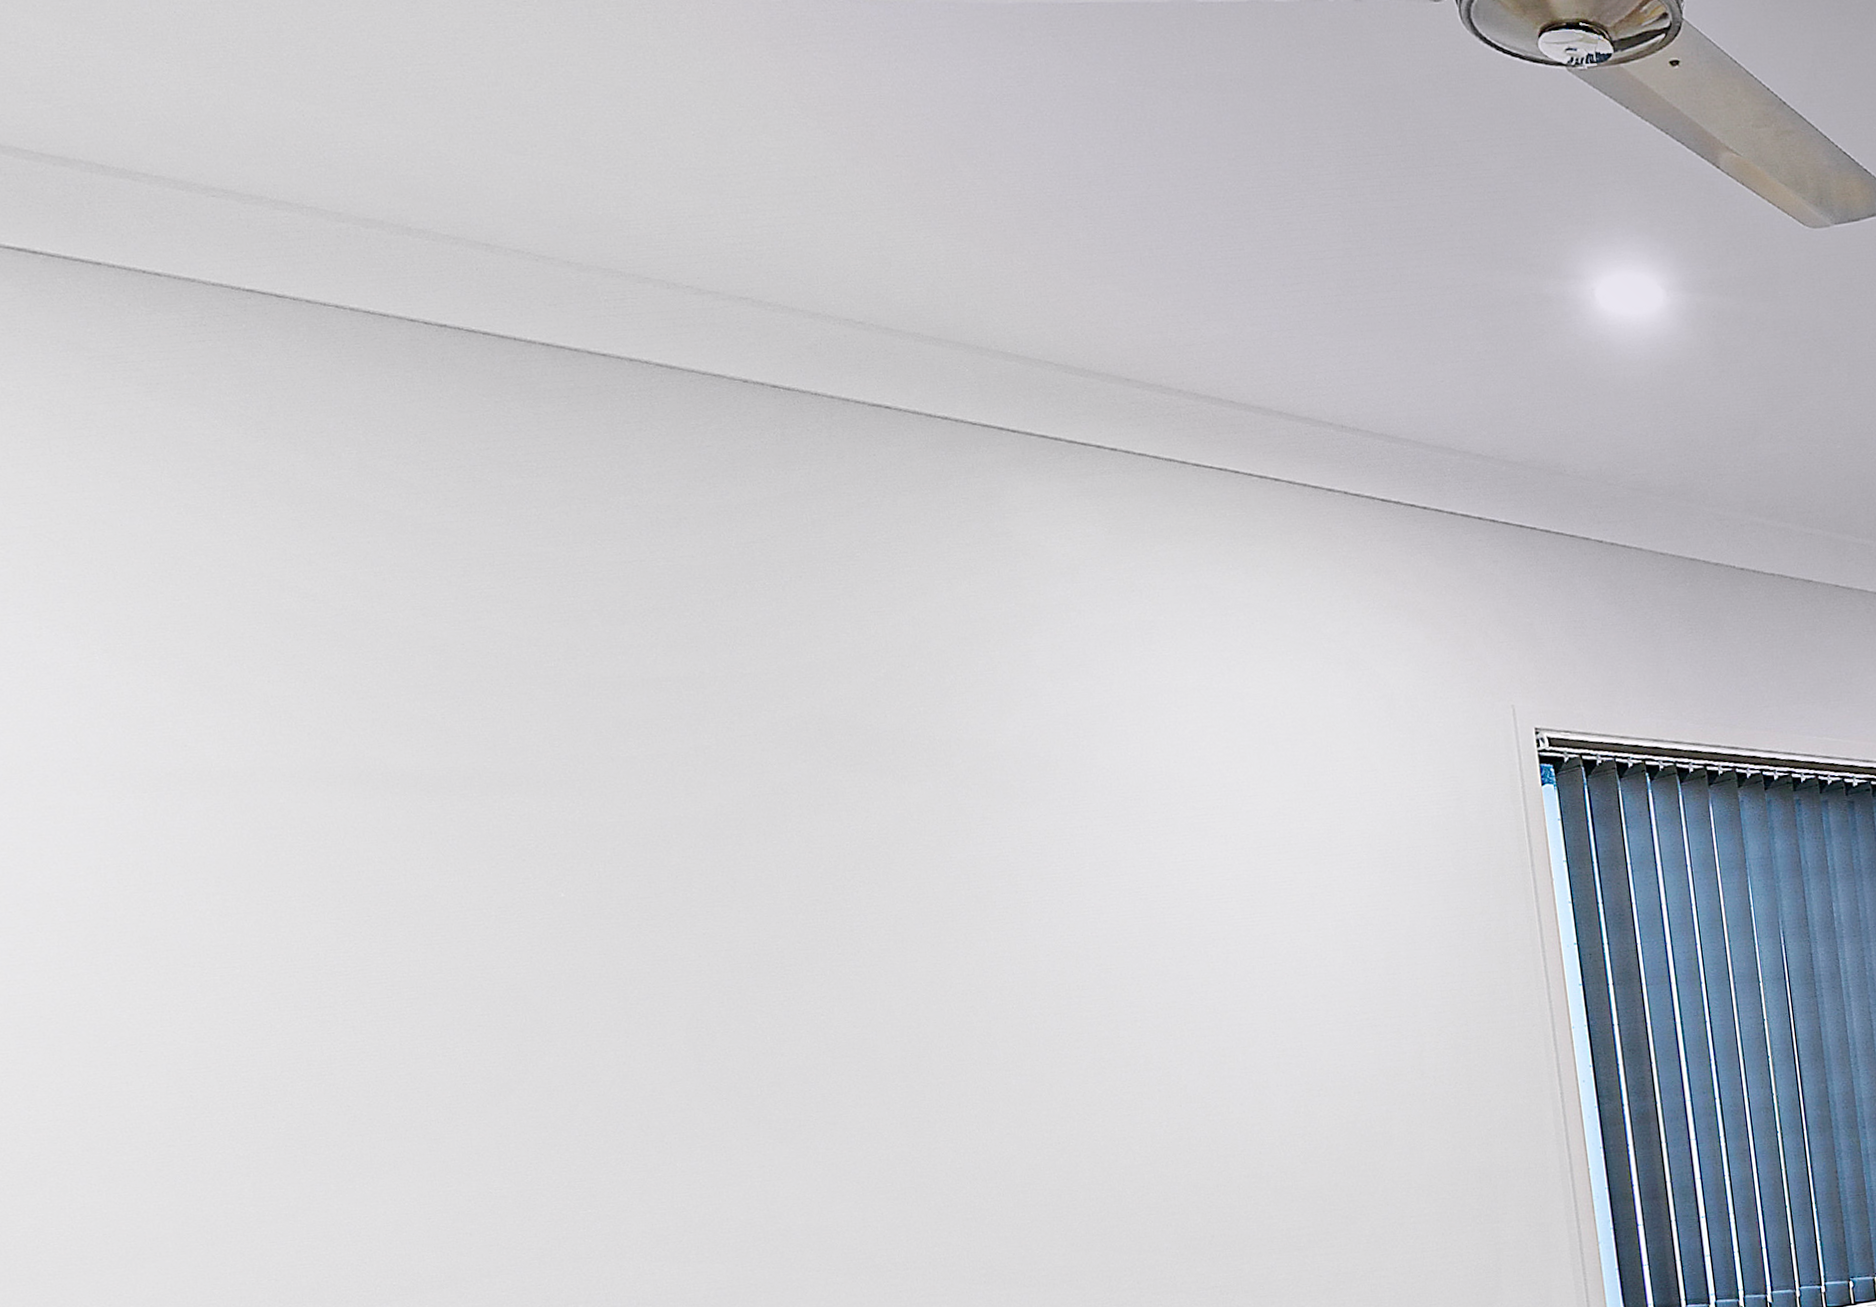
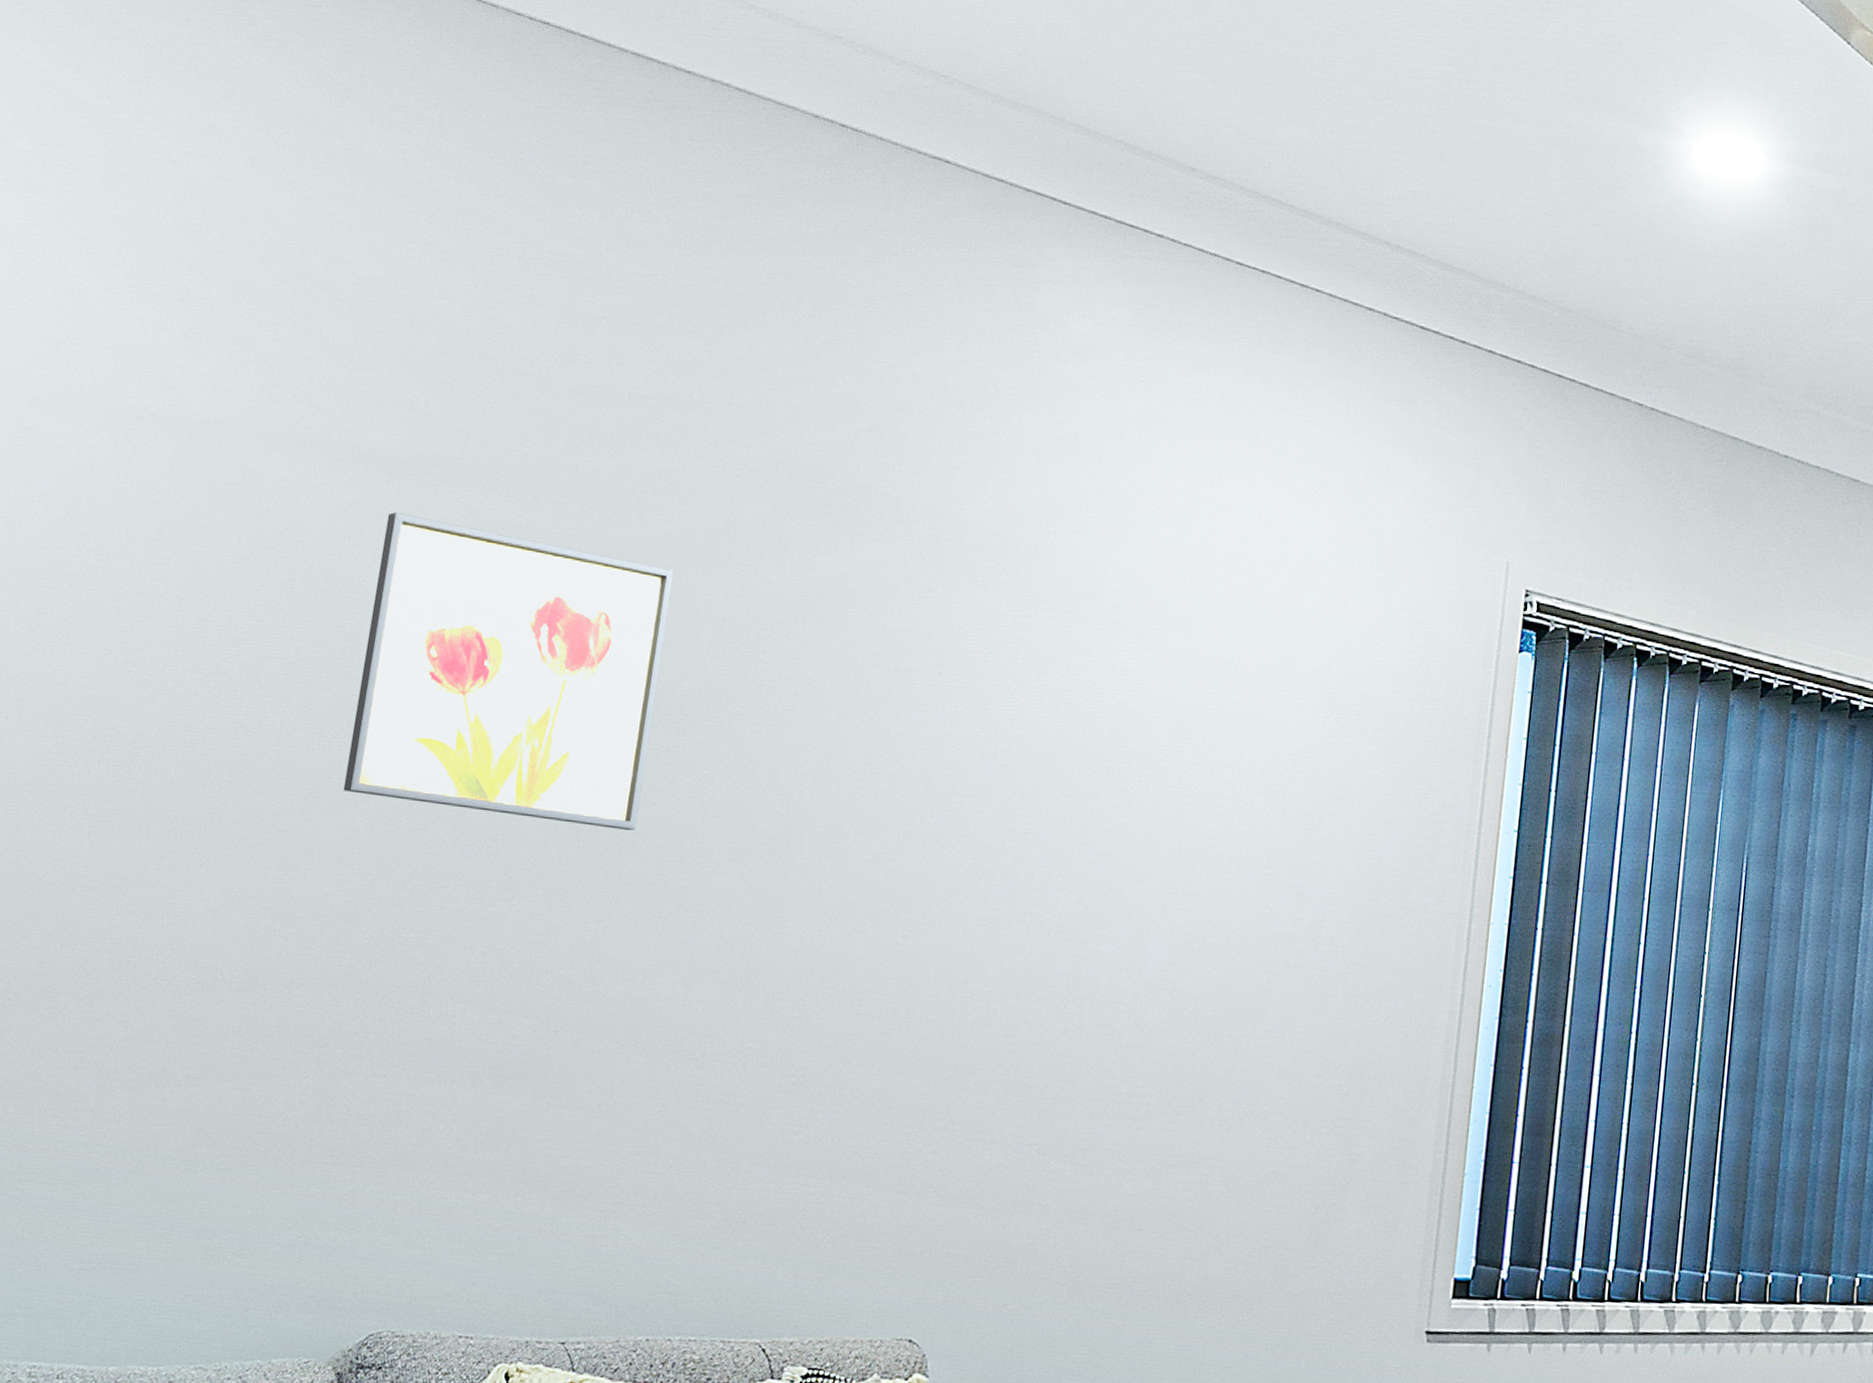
wall art: none [440,828,772,1094] -> present [343,511,674,831]

